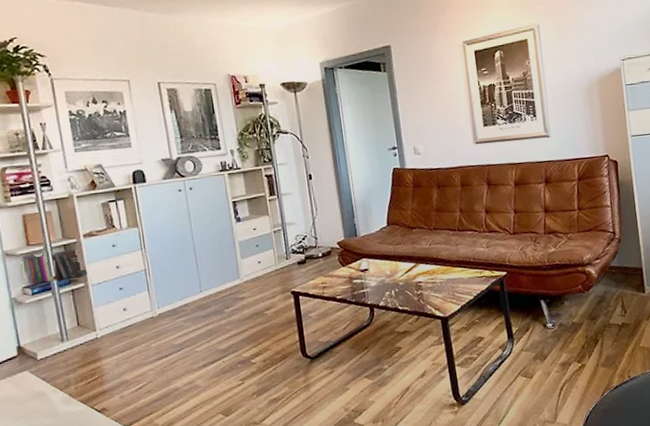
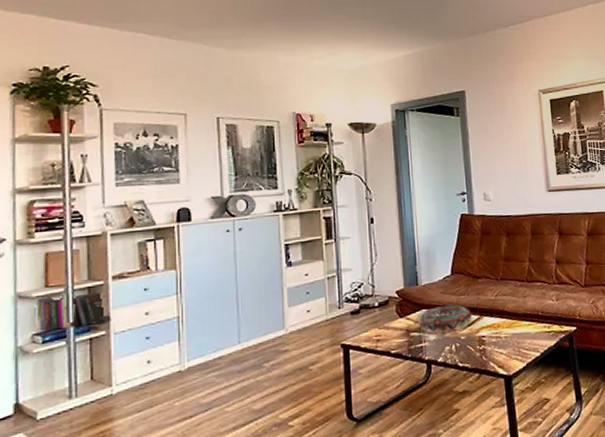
decorative bowl: none [359,253,409,280] -> present [418,305,473,333]

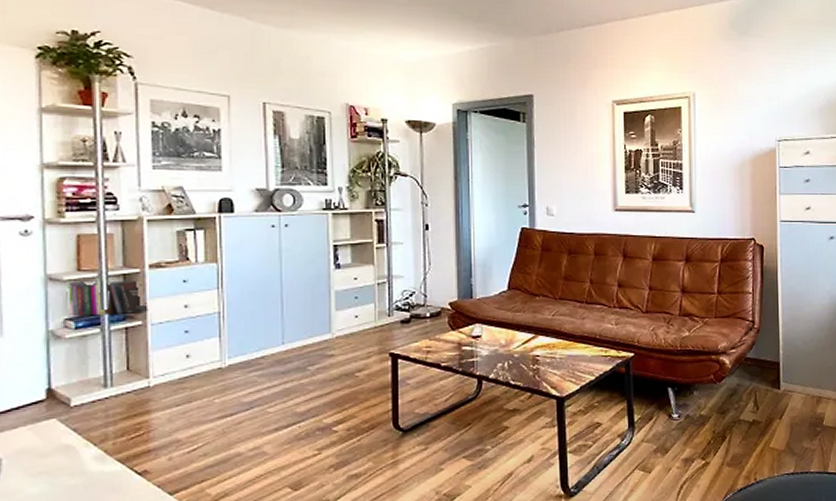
decorative bowl: present [418,305,473,333] -> none [471,321,528,349]

